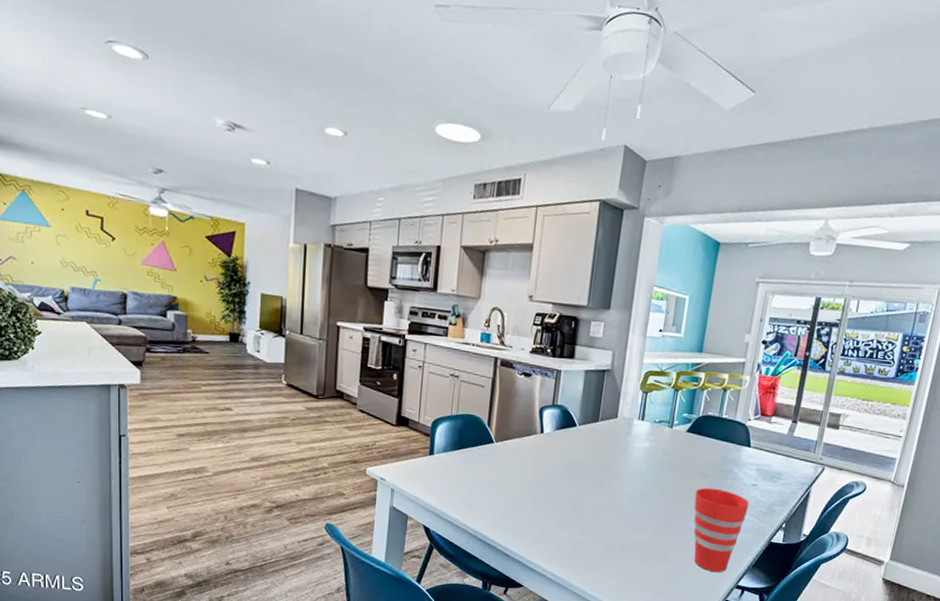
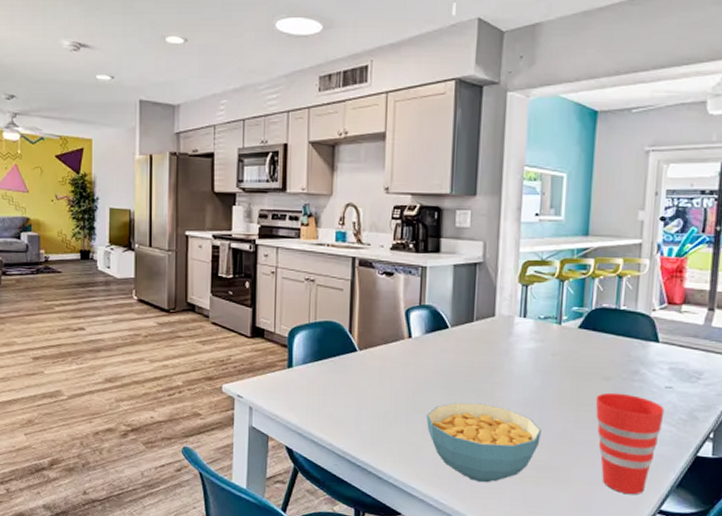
cereal bowl: none [551,491,648,561] -> present [426,402,541,483]

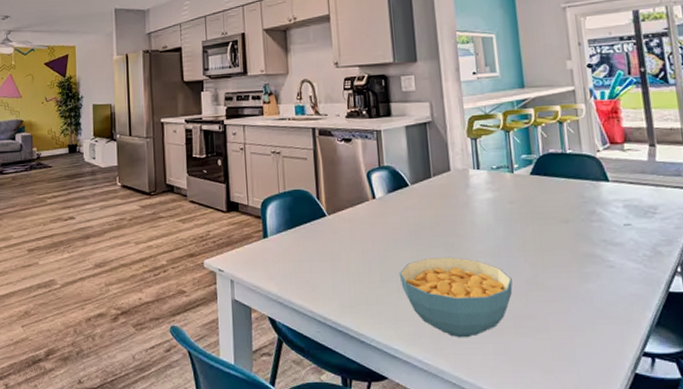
cup: present [595,392,665,495] -> none [559,234,629,339]

